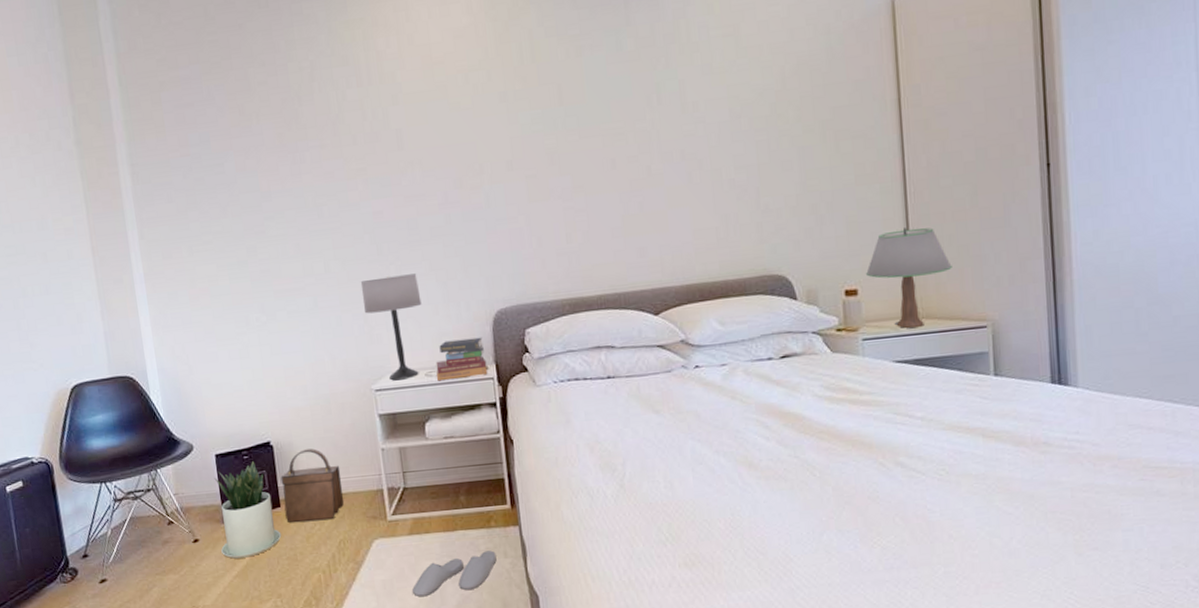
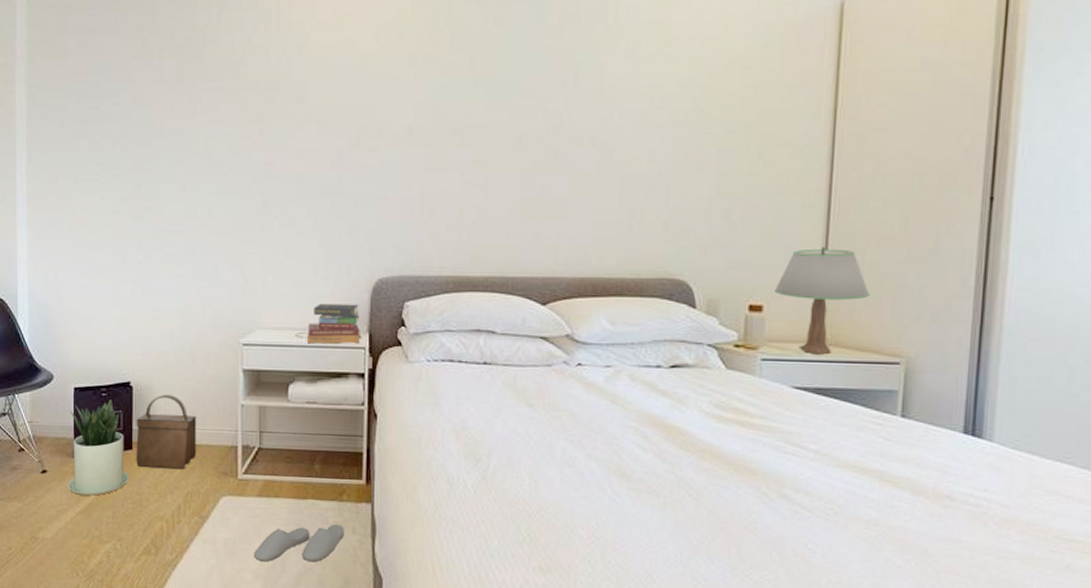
table lamp: present [360,273,422,381] -> none [241,229,301,338]

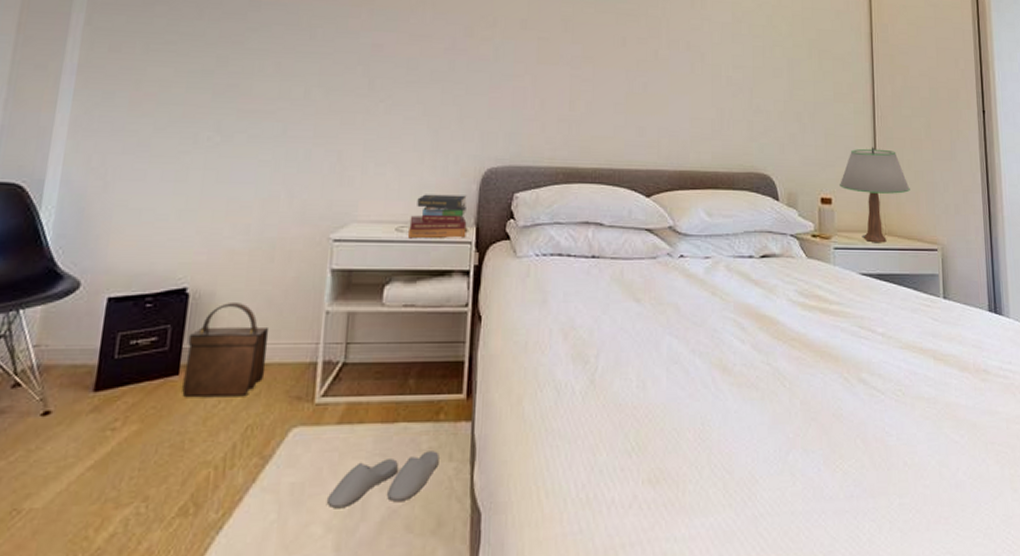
planter: present [68,399,130,496] -> none [79,311,171,442]

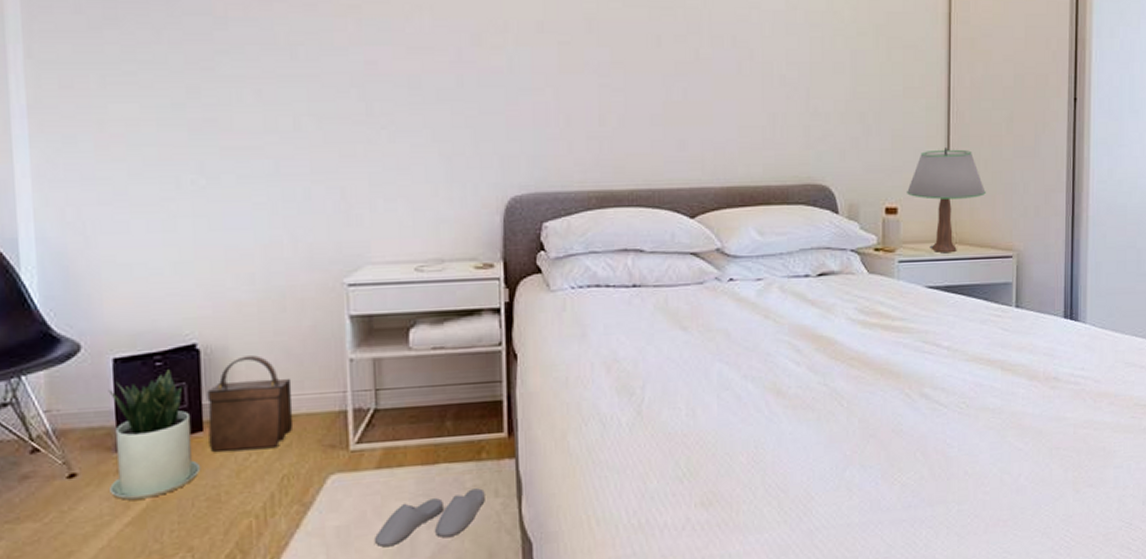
planter: none [79,311,171,442] -> present [108,369,201,500]
books: present [409,194,467,238] -> none [429,228,493,277]

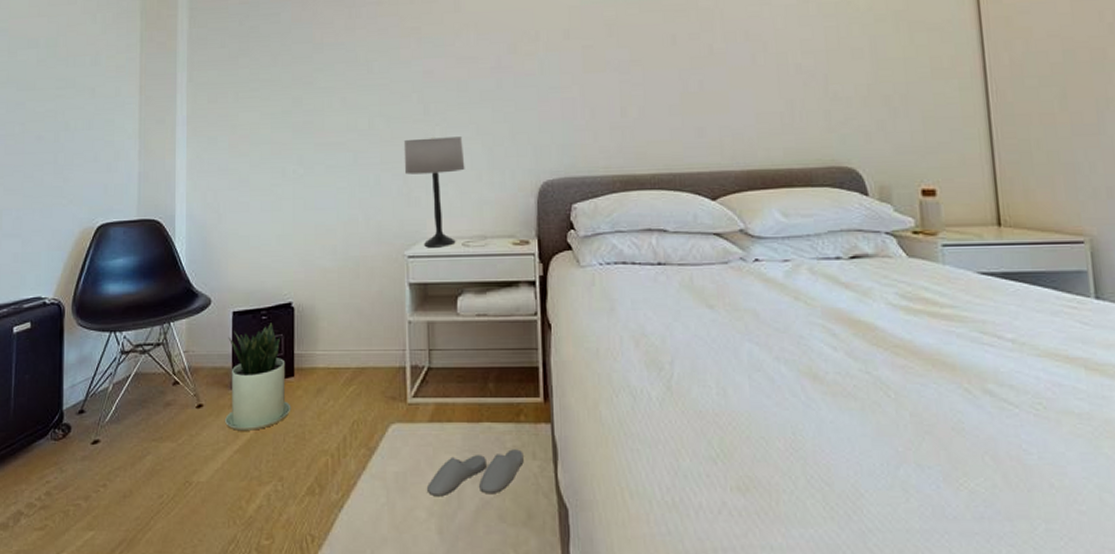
handbag: present [207,355,294,452] -> none [298,314,363,396]
table lamp: none [340,142,418,274] -> present [403,136,465,248]
table lamp: present [906,148,986,254] -> none [944,127,1042,238]

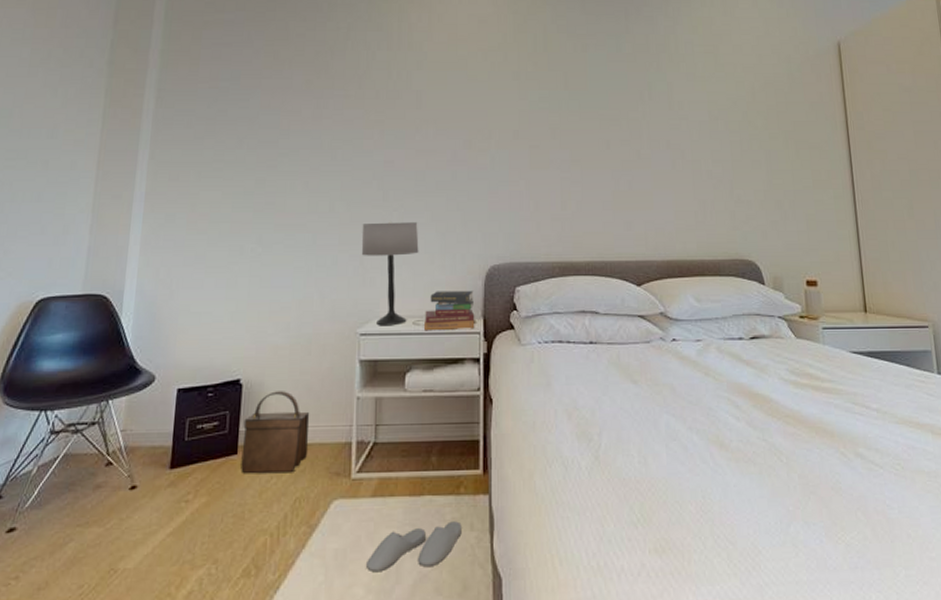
planter: present [225,323,292,431] -> none [160,400,232,512]
handbag: none [298,314,363,396] -> present [241,391,310,474]
books: none [474,209,529,251] -> present [424,290,475,330]

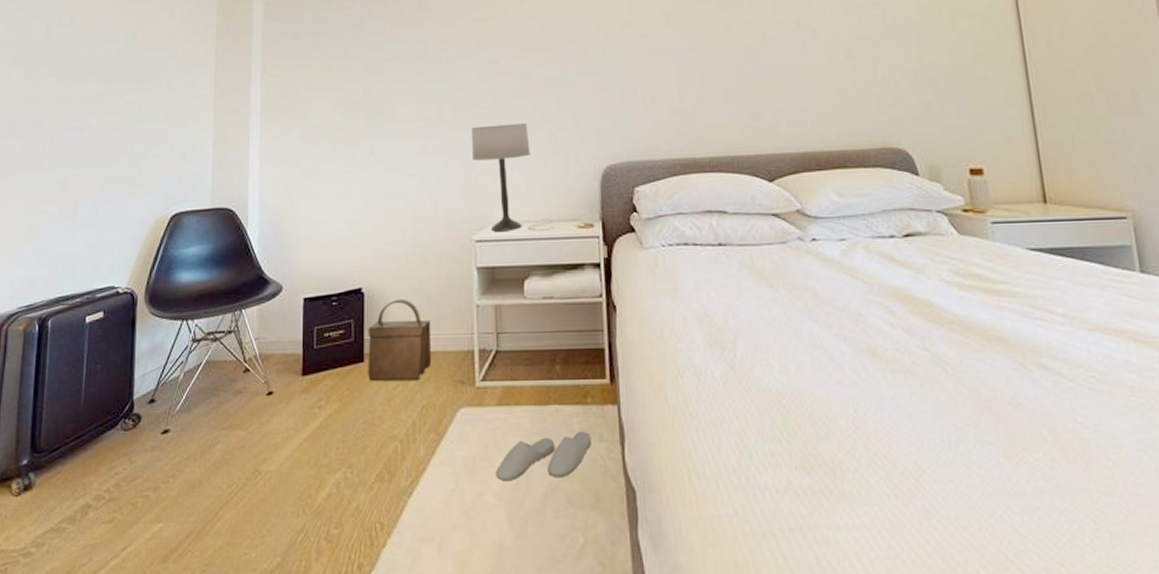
books: present [424,290,475,330] -> none [540,192,593,235]

